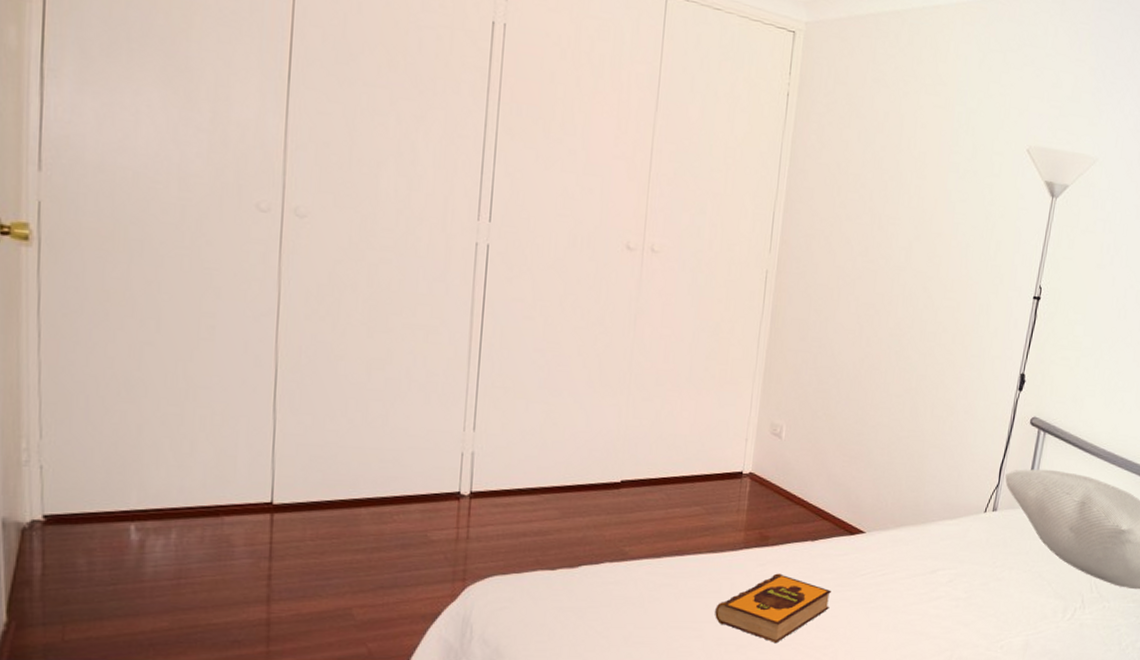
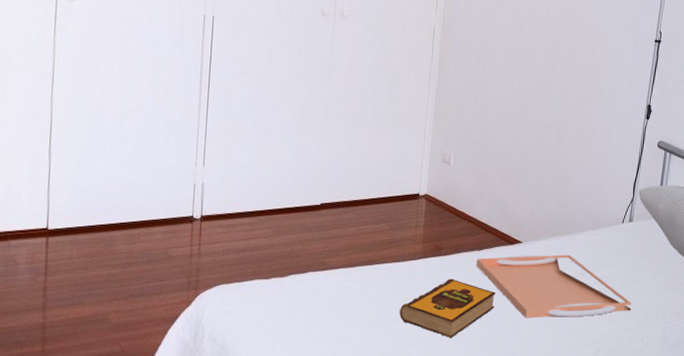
serving tray: none [808,547,991,621] -> present [476,254,631,318]

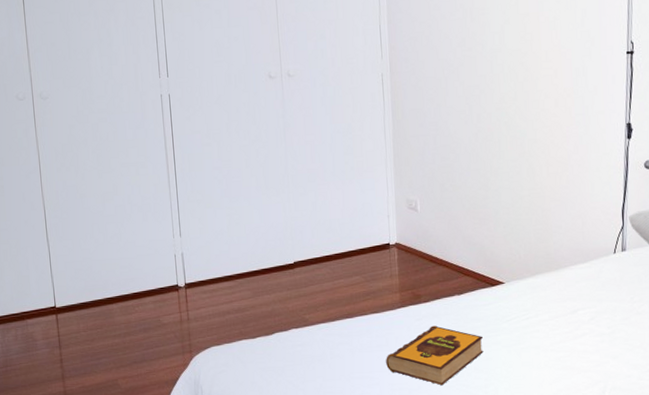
serving tray: present [476,254,631,318] -> none [458,291,636,361]

